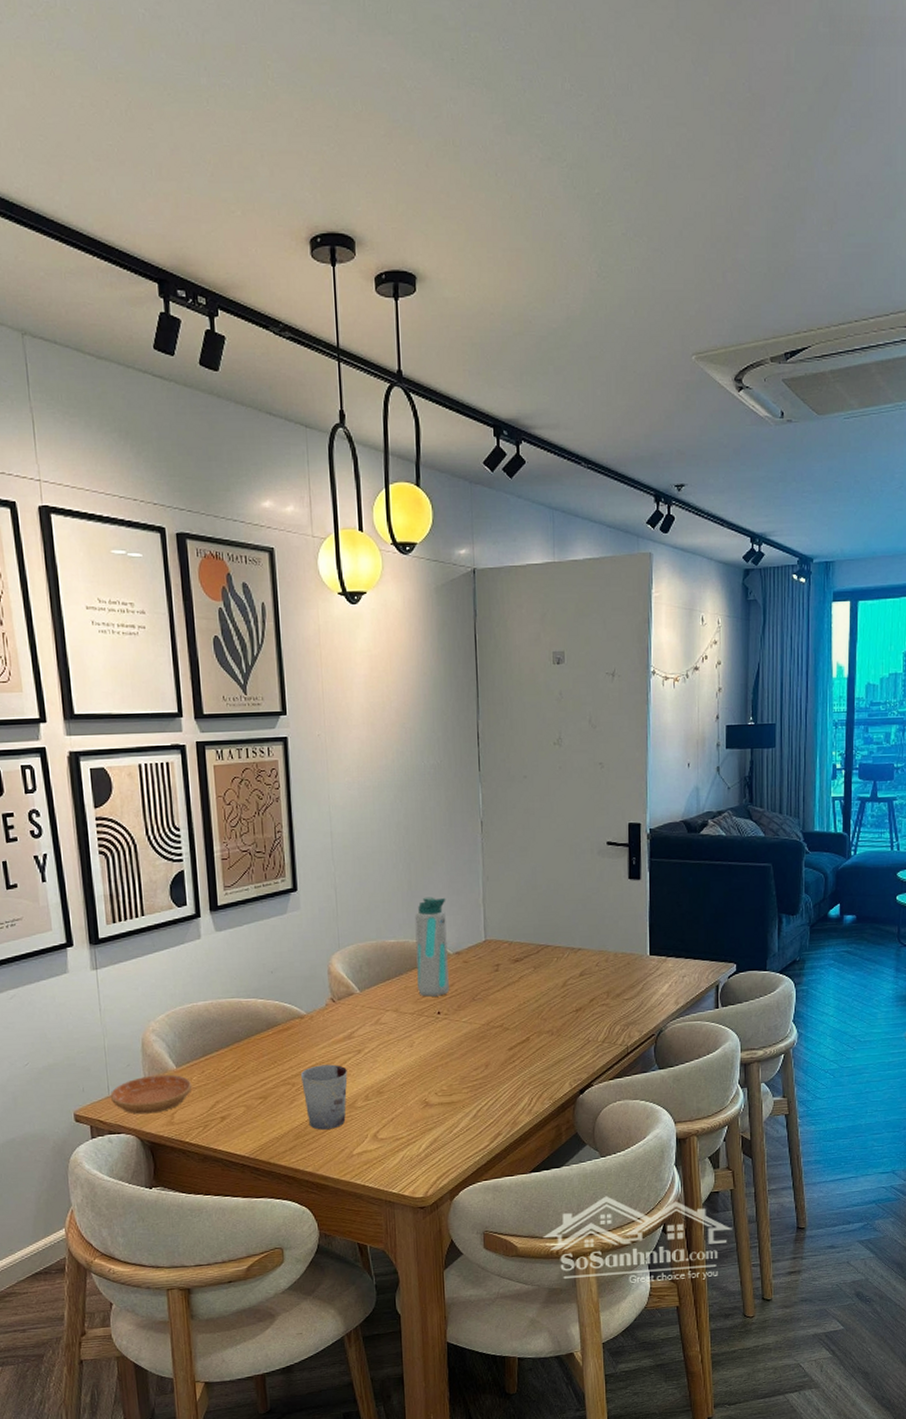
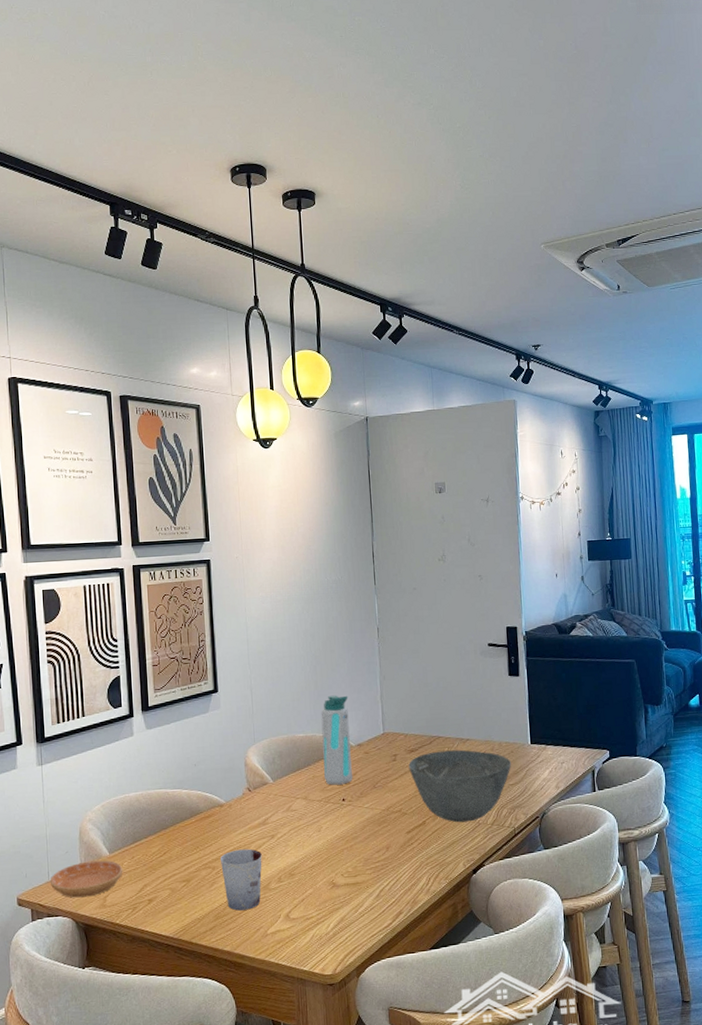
bowl: none [512,960,627,1040] -> present [408,749,511,823]

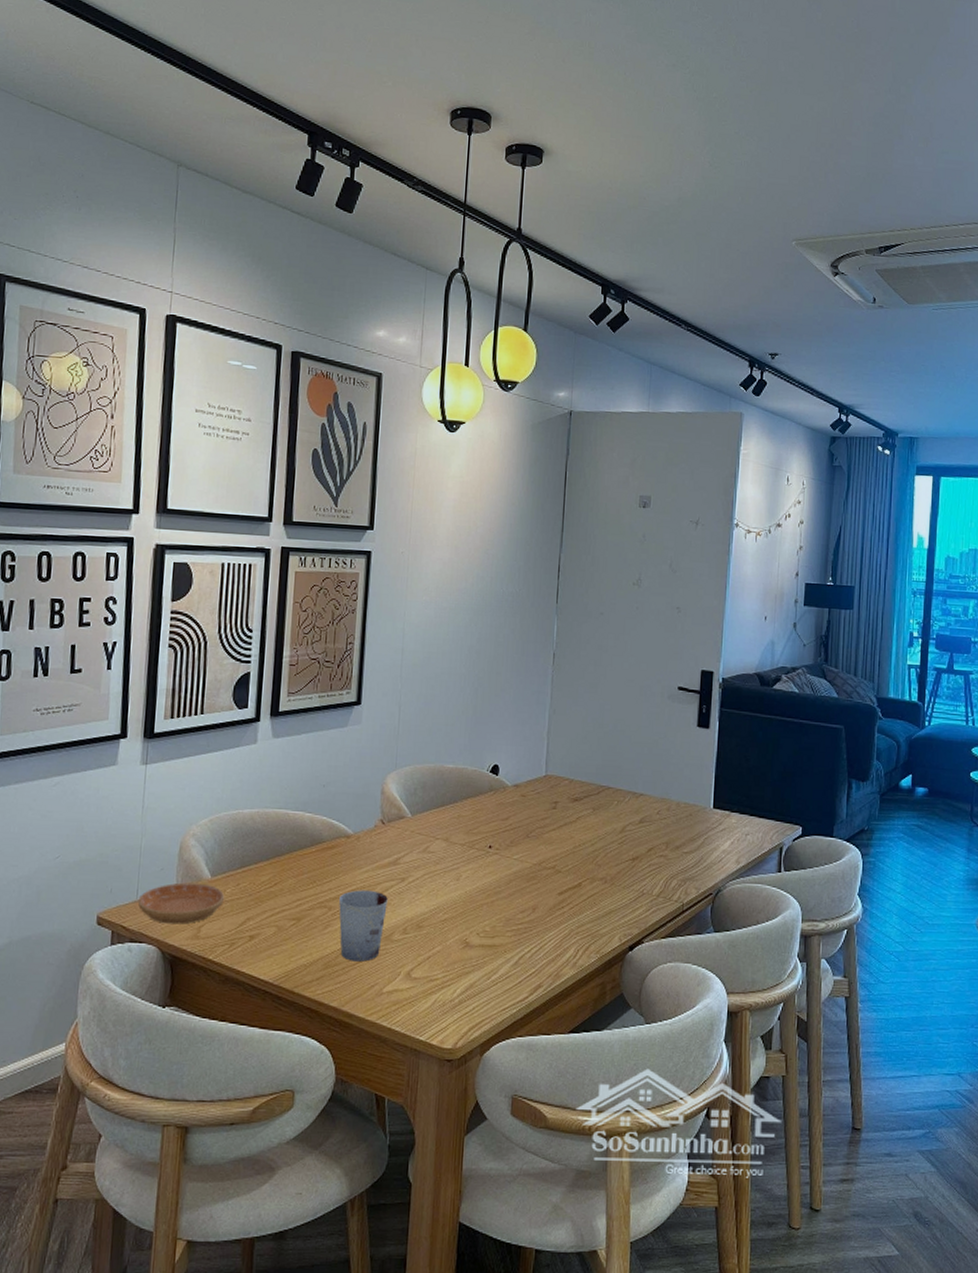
water bottle: present [321,695,352,785] -> none [471,724,510,829]
bowl: present [408,749,511,823] -> none [569,804,688,890]

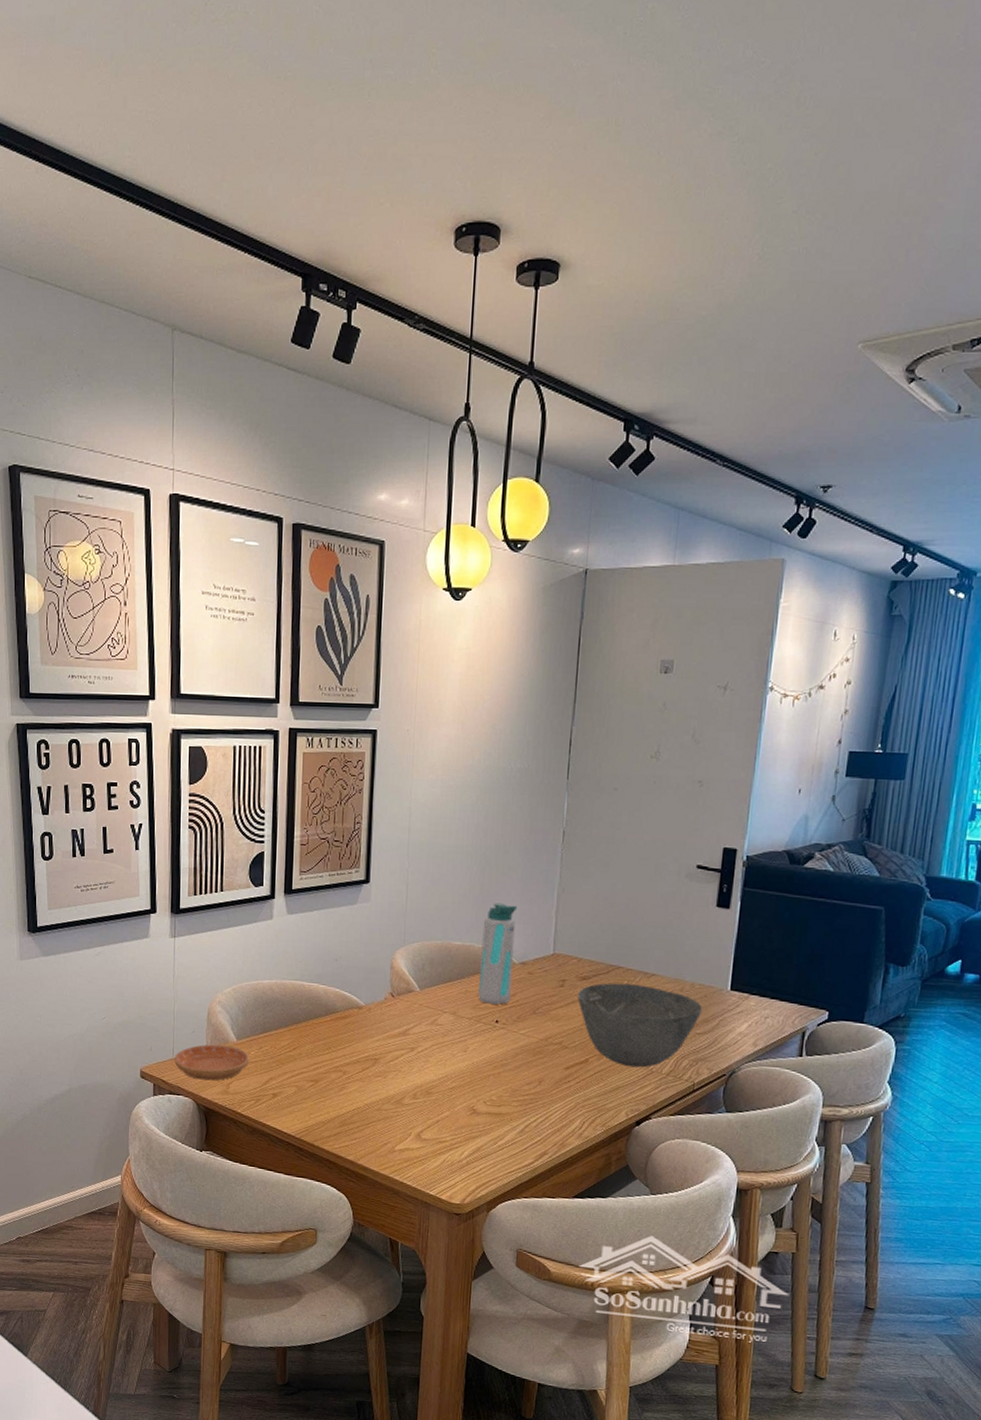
cup: present [339,890,388,962] -> none [353,1057,398,1122]
water bottle: none [471,724,510,829] -> present [478,902,518,1005]
bowl: none [569,804,688,890] -> present [577,983,702,1068]

